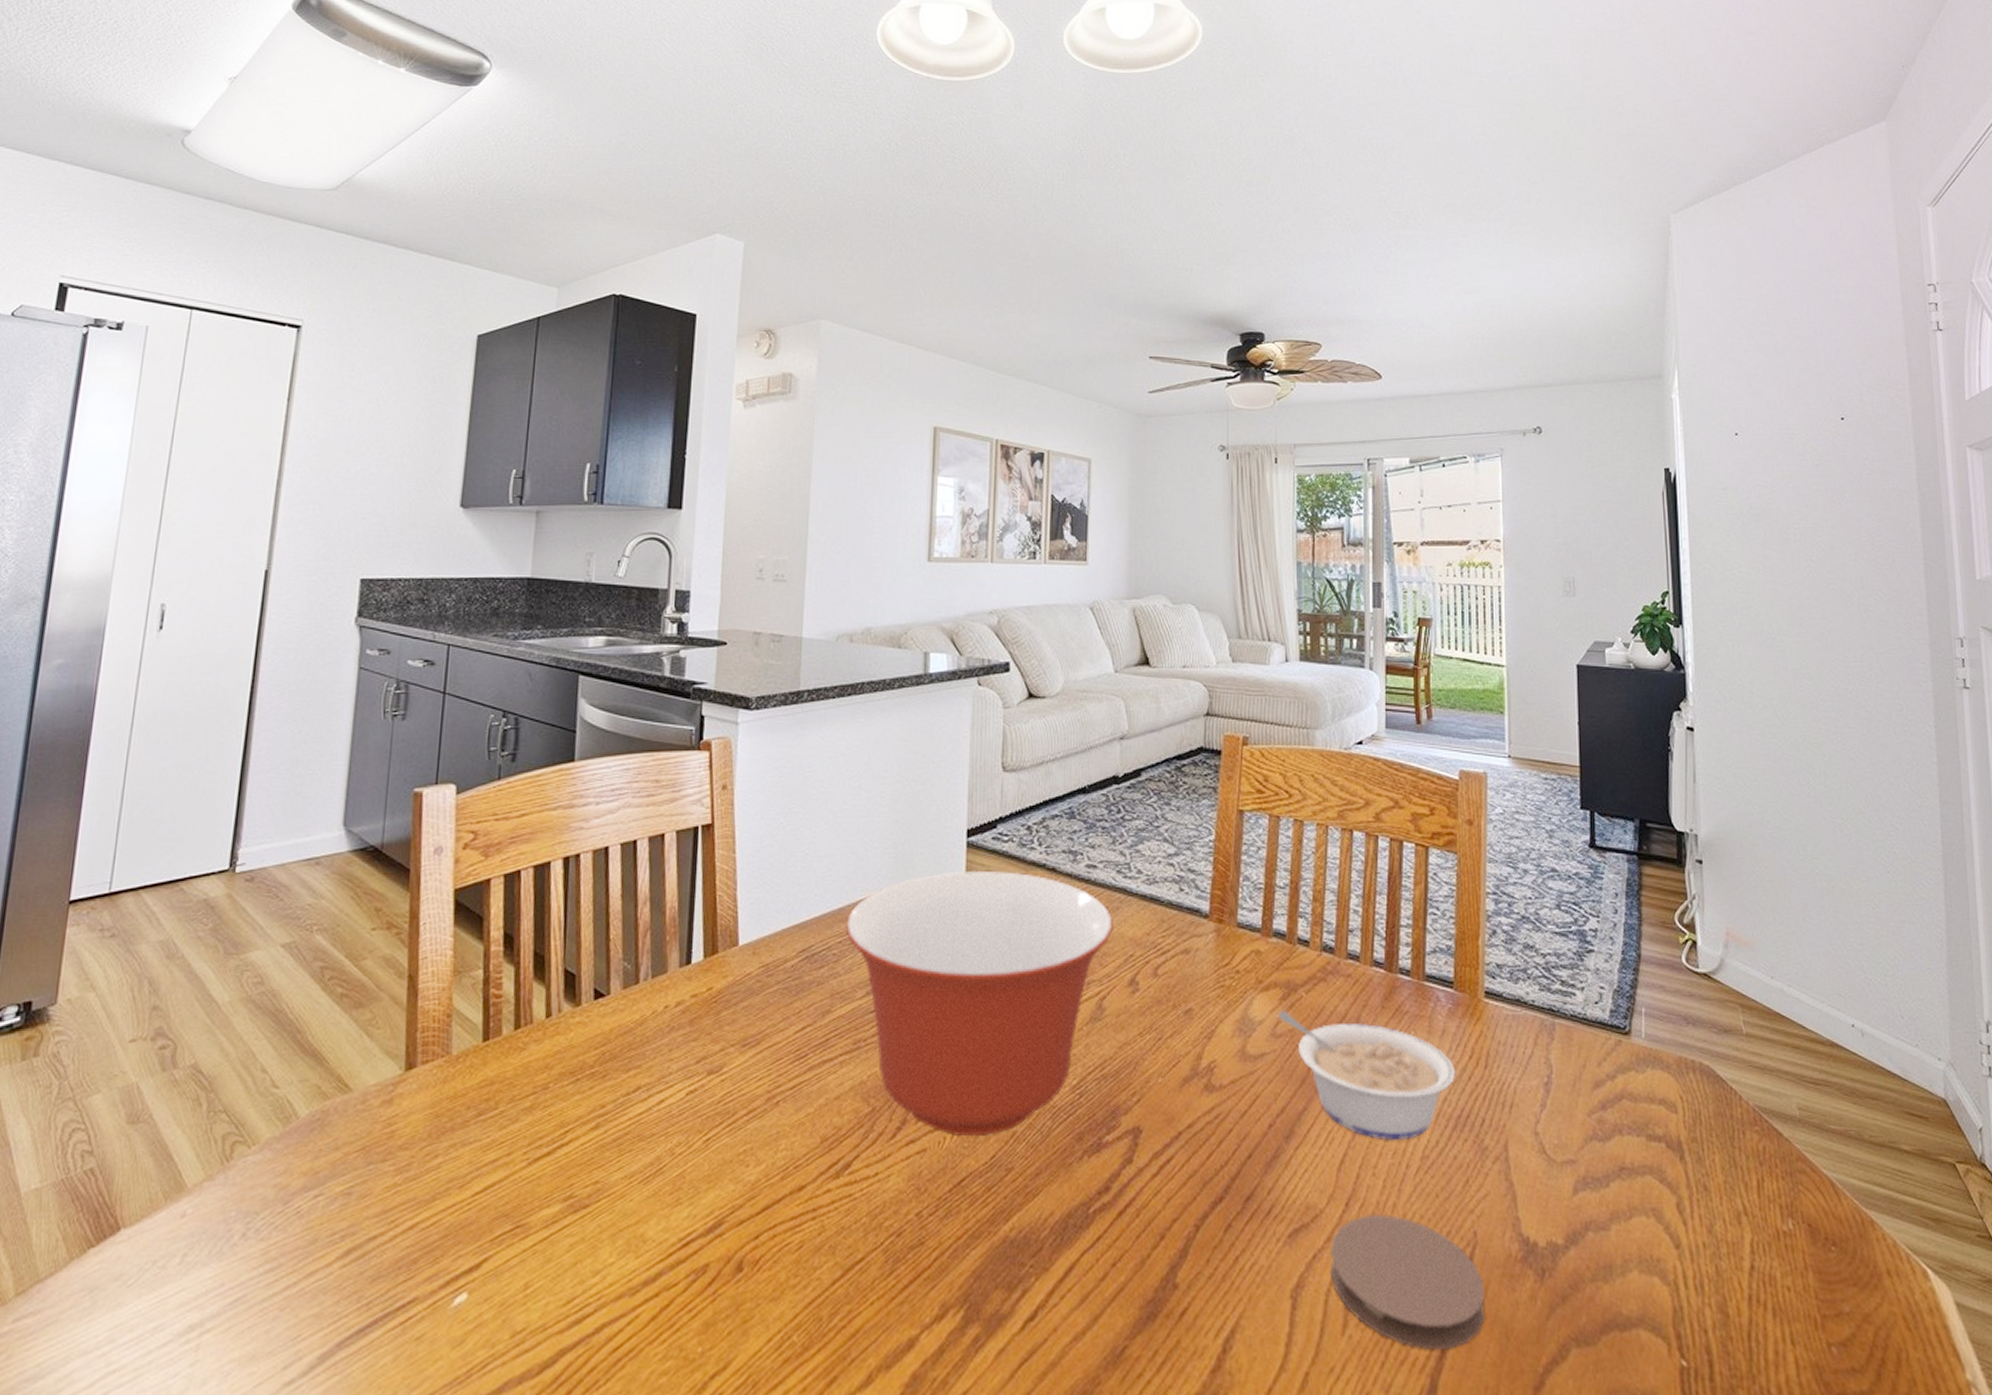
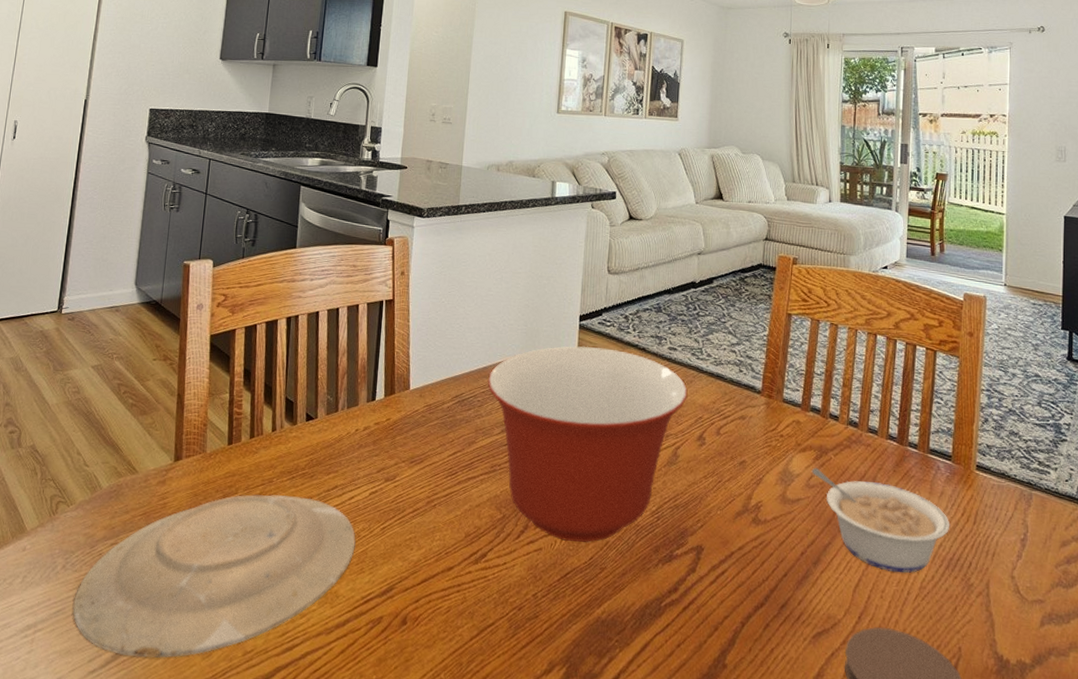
plate: none [258,1106,669,1356] -> present [73,494,356,658]

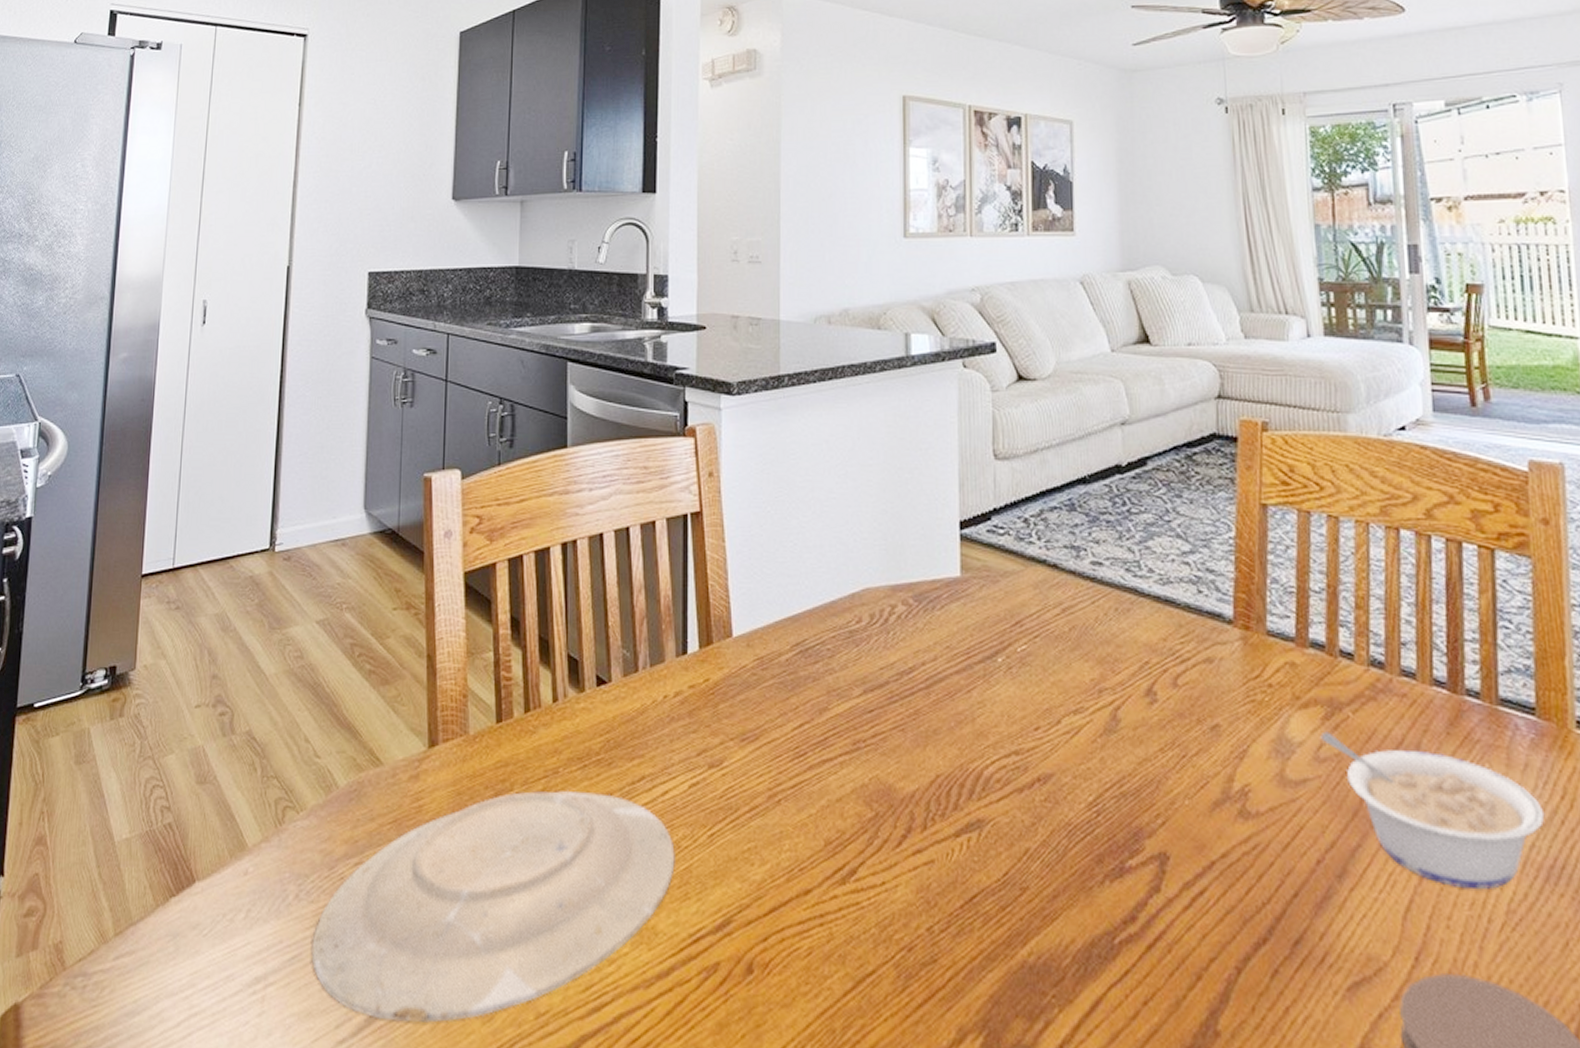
mixing bowl: present [487,346,688,542] -> none [837,564,1125,850]

